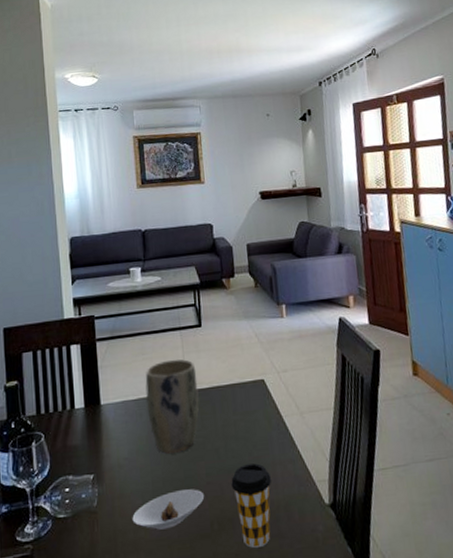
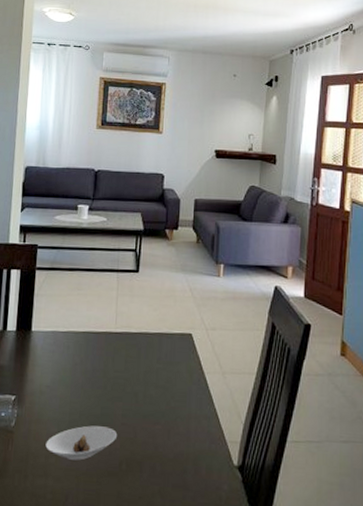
plant pot: present [145,359,199,454] -> none [75,299,127,390]
coffee cup: present [231,463,272,548] -> none [145,412,185,495]

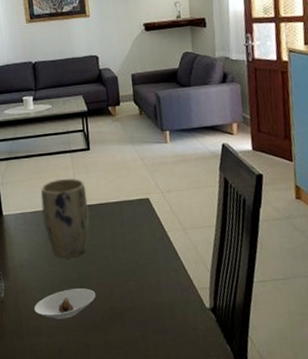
plant pot: none [75,299,127,390] -> present [40,178,89,259]

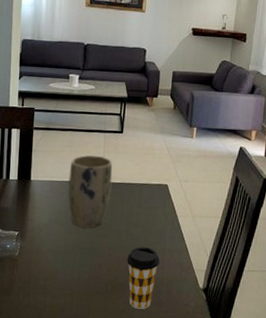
saucer: present [34,288,96,319] -> none [44,256,104,283]
coffee cup: none [119,270,157,339] -> present [127,247,160,309]

